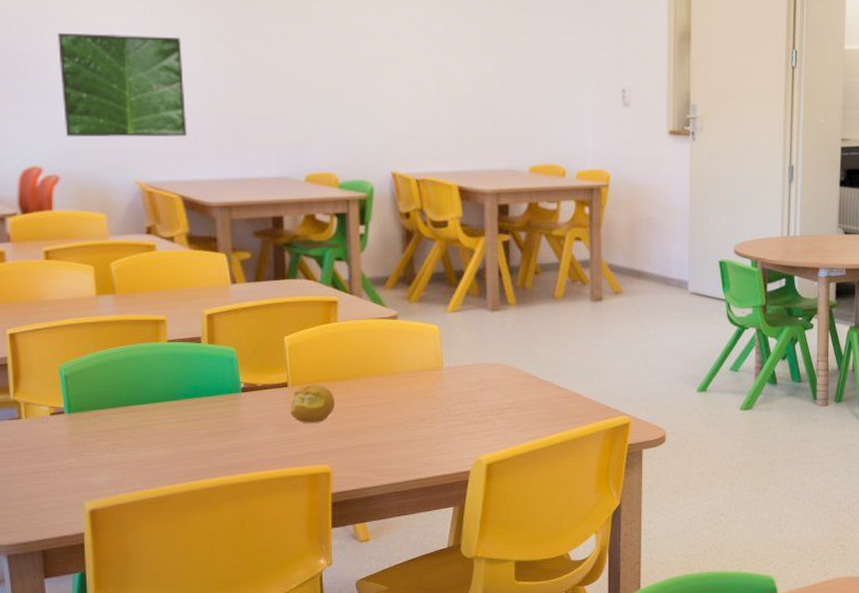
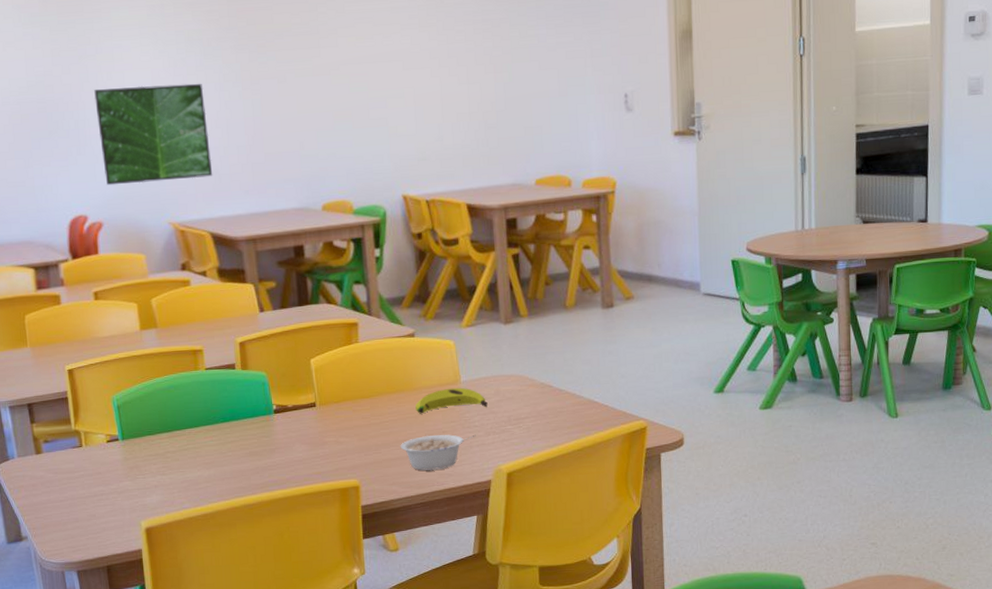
fruit: present [289,384,336,423] -> none [318,403,361,440]
legume: none [376,422,457,459] -> present [400,434,476,471]
banana: none [394,374,470,400] -> present [415,387,488,414]

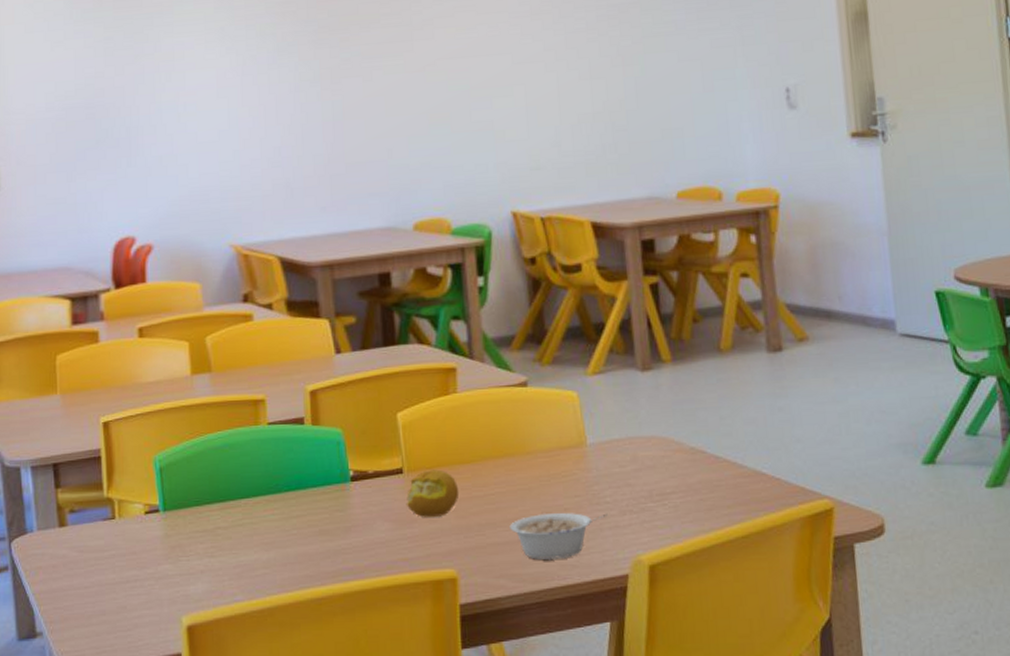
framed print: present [94,83,213,186] -> none [150,83,284,202]
fruit: none [318,403,361,440] -> present [406,469,460,517]
banana: present [415,387,488,414] -> none [529,451,622,485]

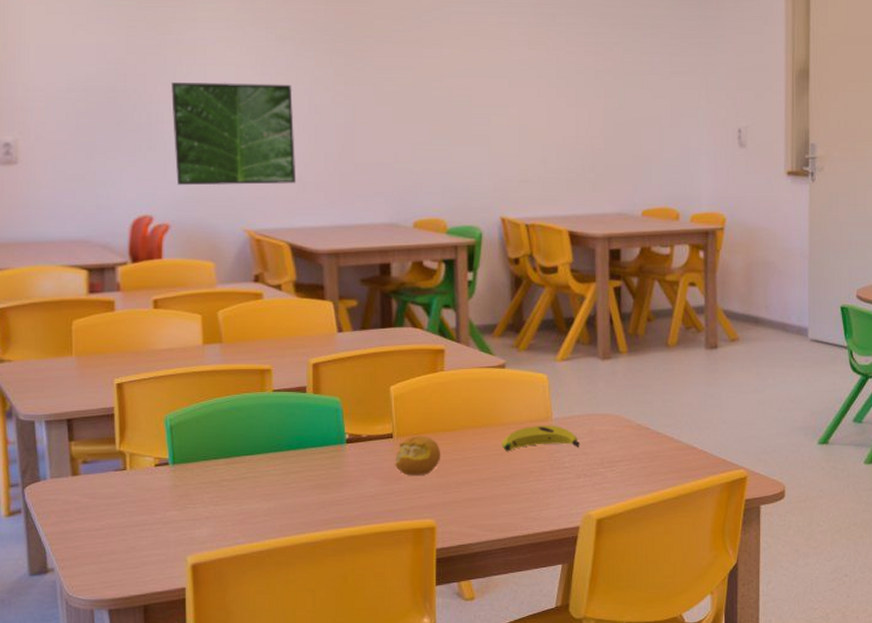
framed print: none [150,83,284,202] -> present [171,82,296,186]
legume: present [509,513,608,561] -> none [483,475,566,514]
banana: none [529,451,622,485] -> present [502,425,580,452]

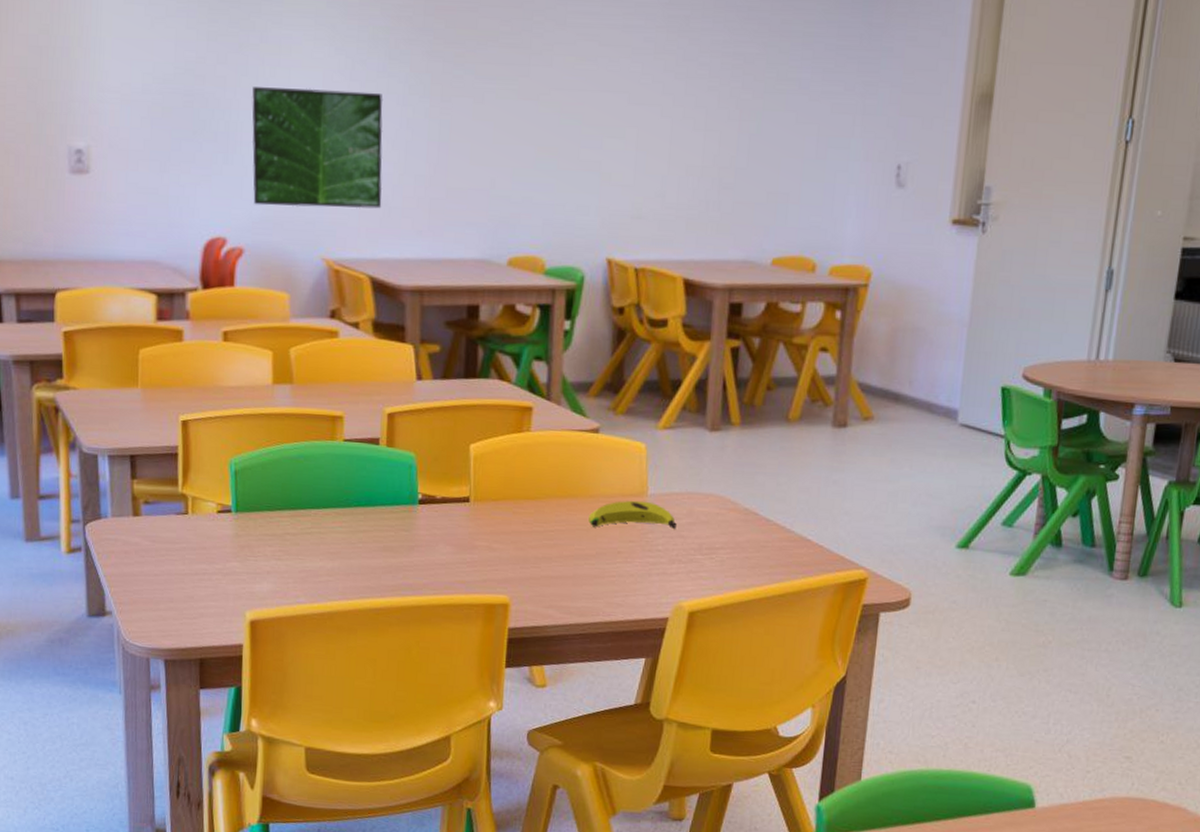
fruit: present [394,436,441,476] -> none [469,501,521,546]

